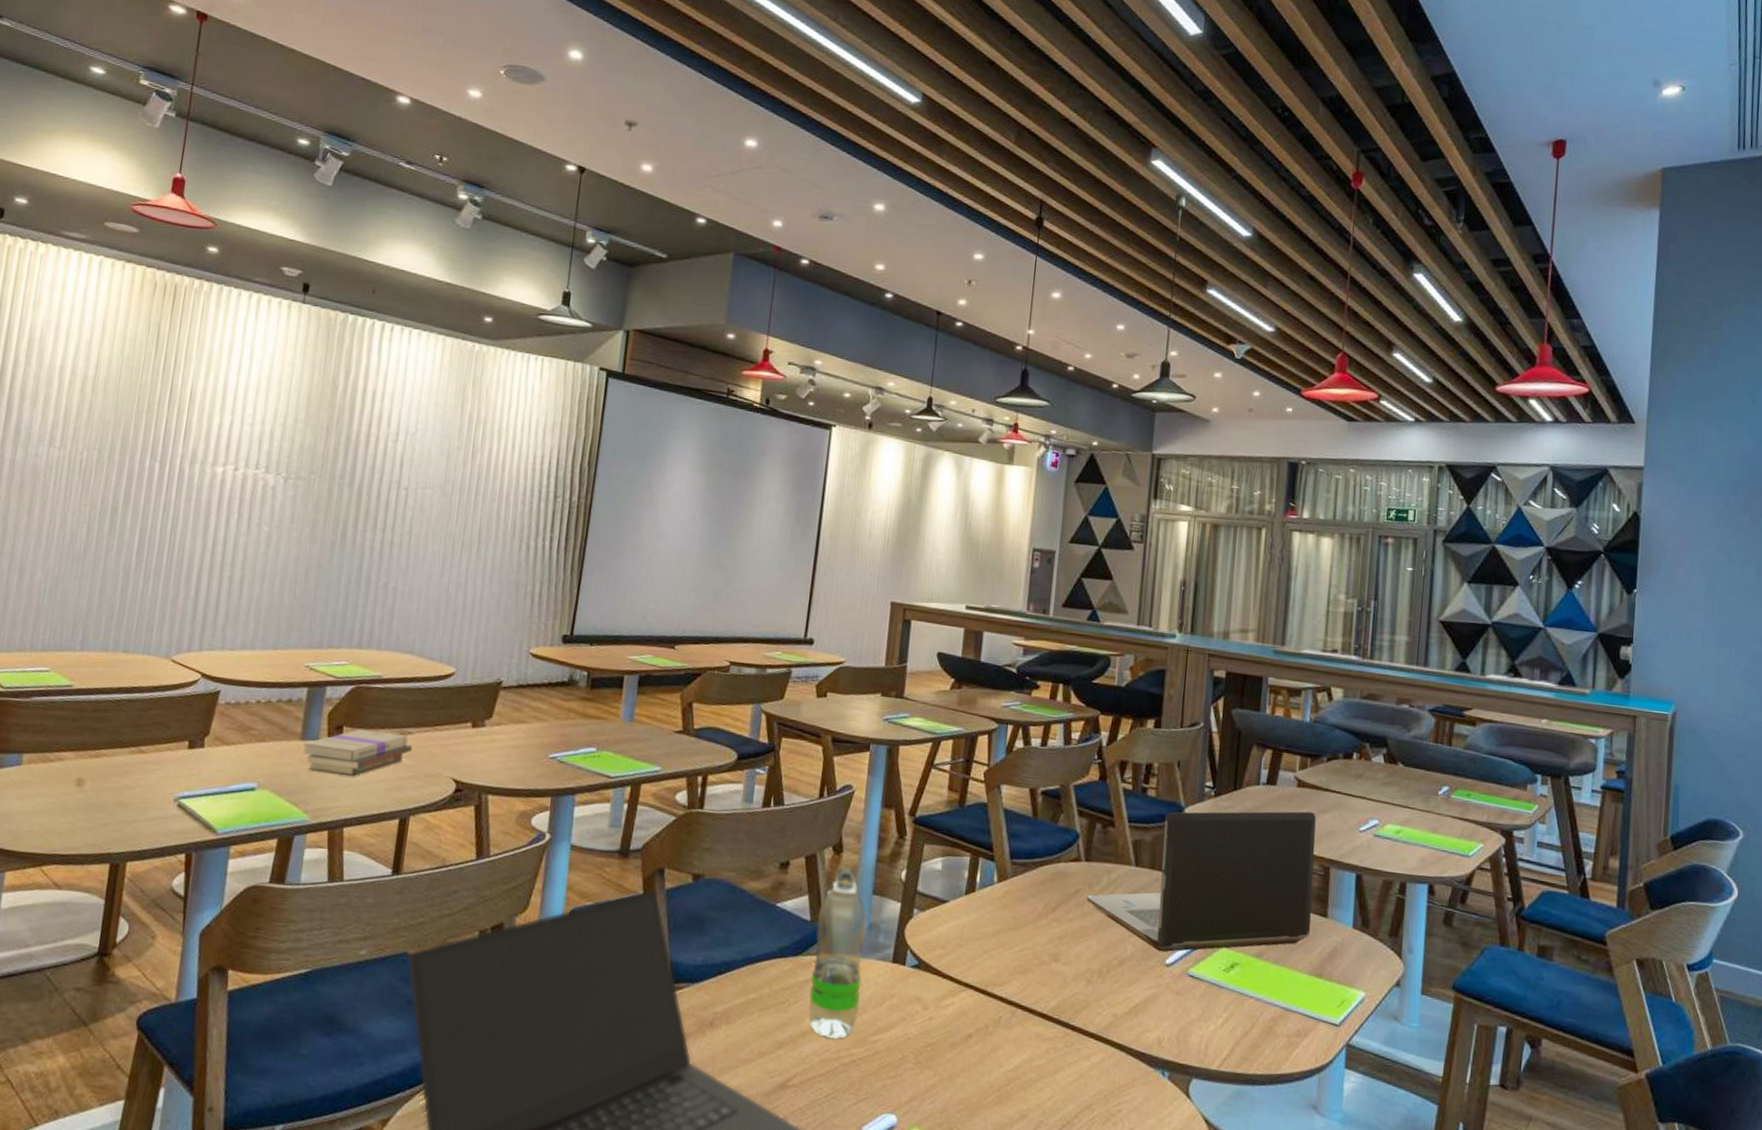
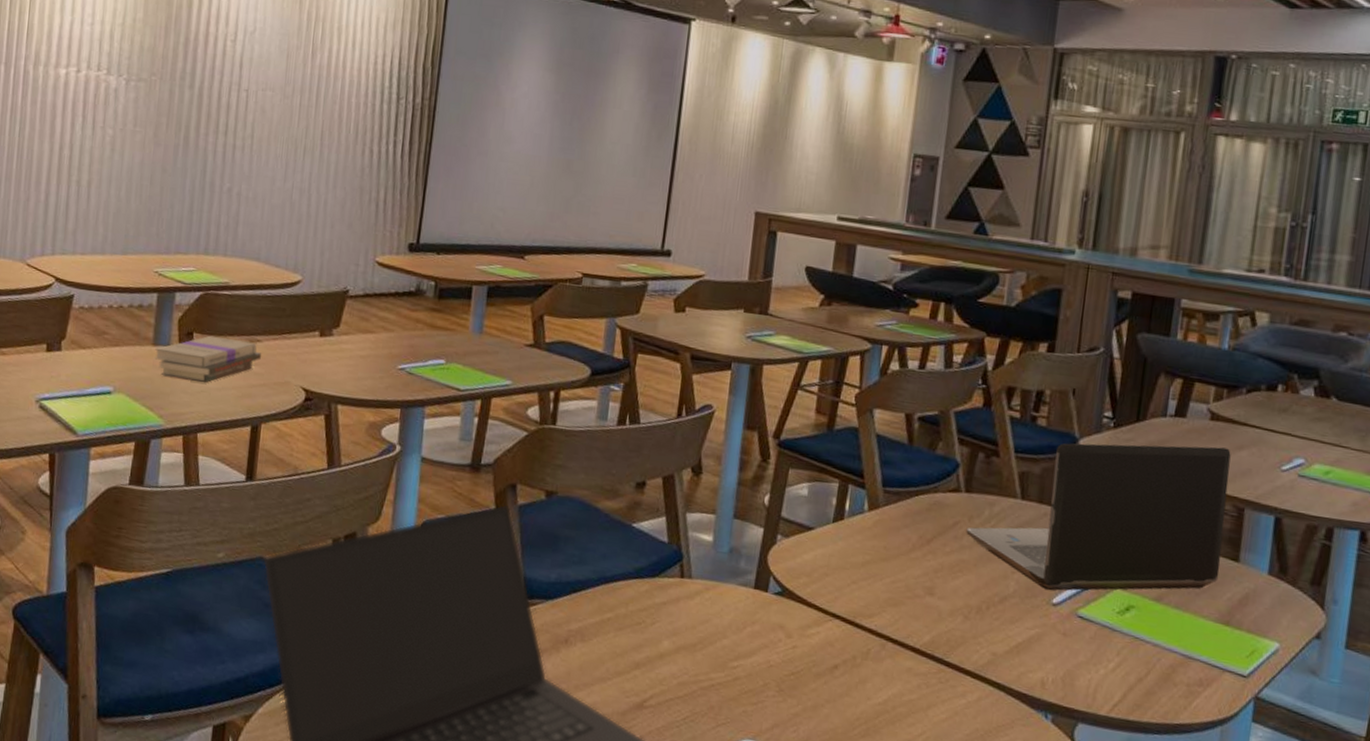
bottle: present [808,868,867,1039] -> none [666,490,727,662]

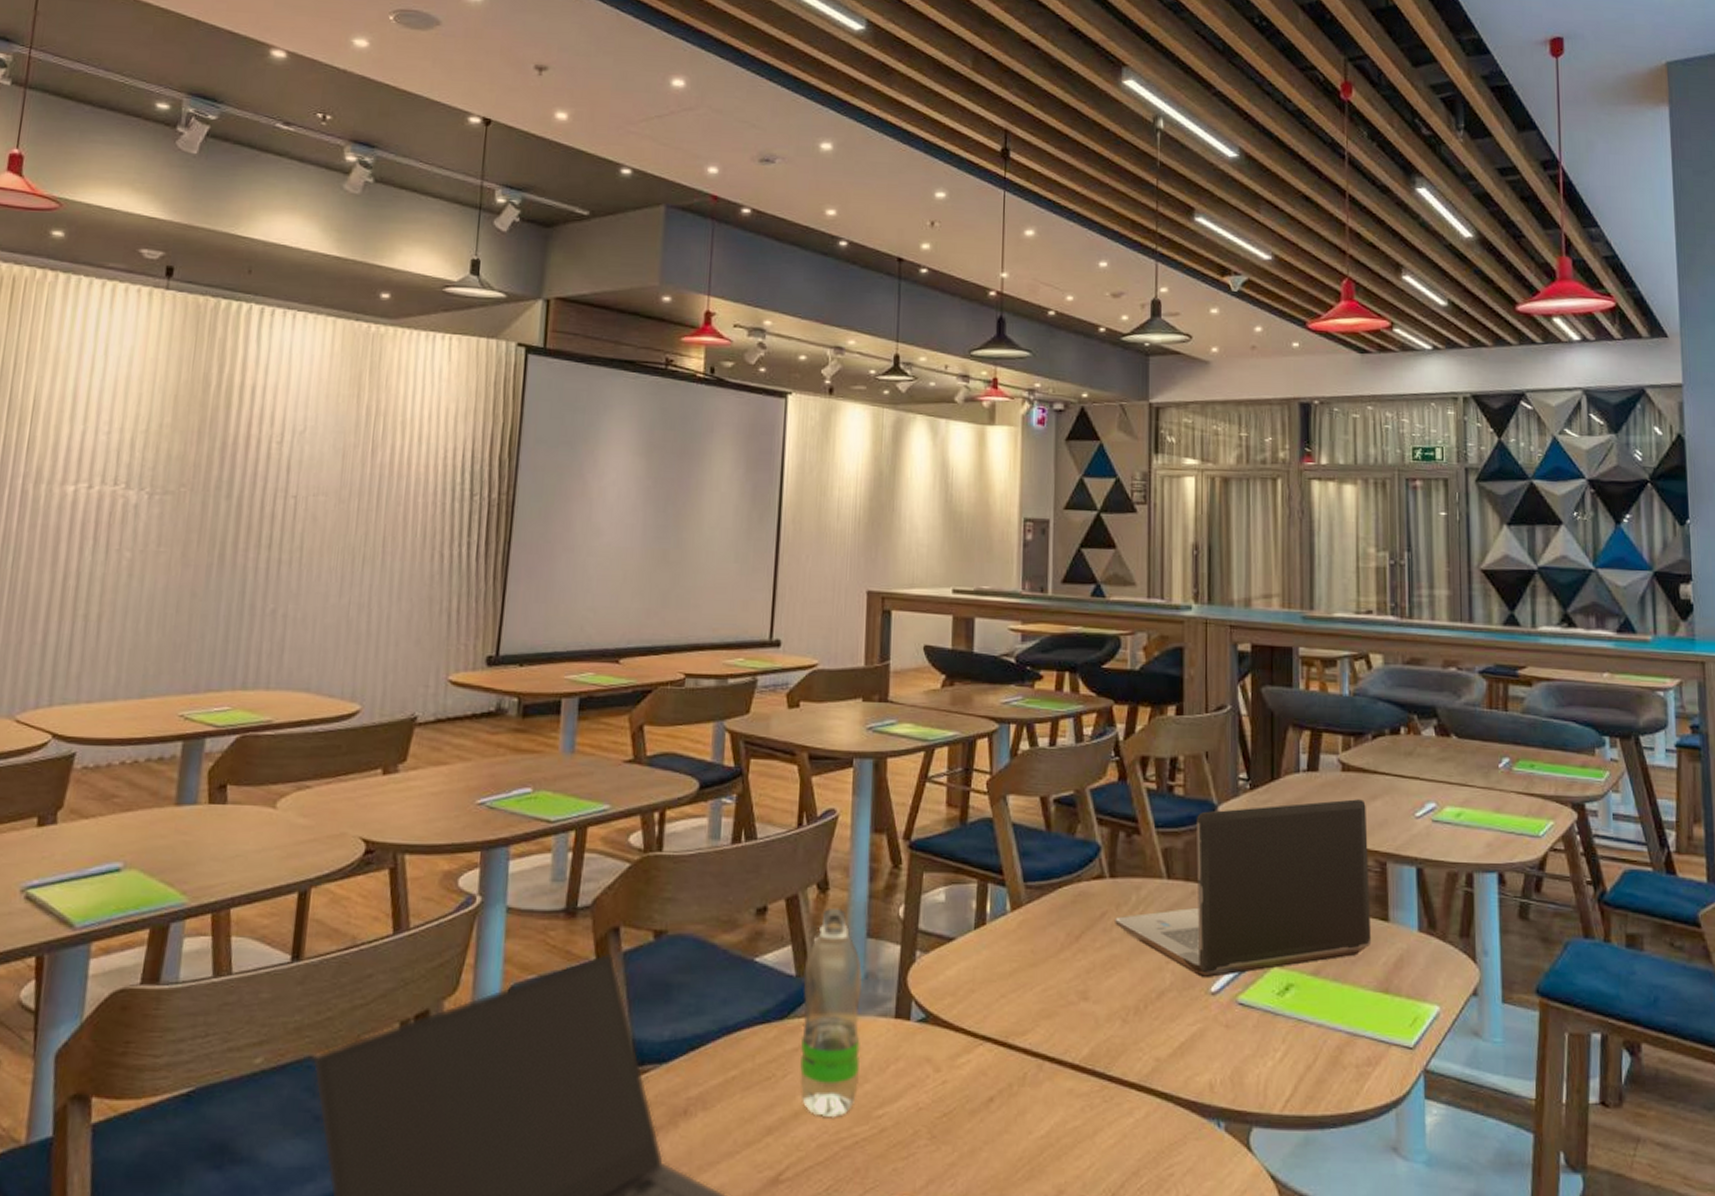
books: present [154,335,261,382] -> none [177,786,311,844]
bottle: none [666,490,727,662] -> present [800,909,862,1117]

